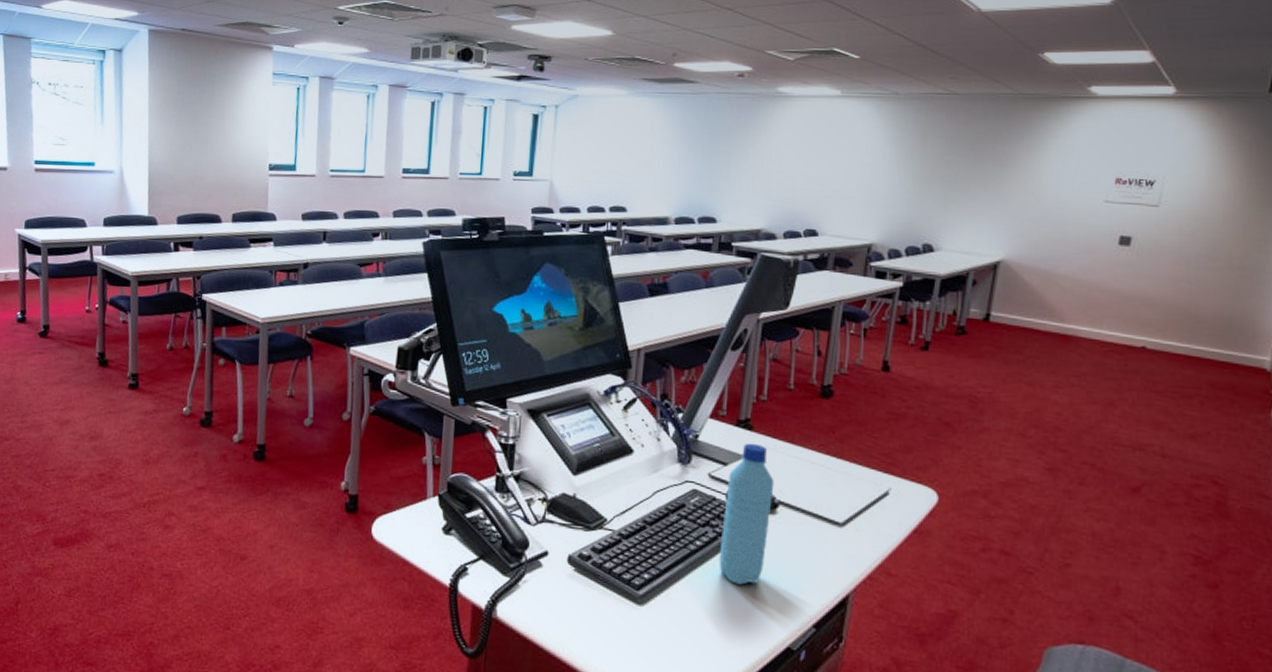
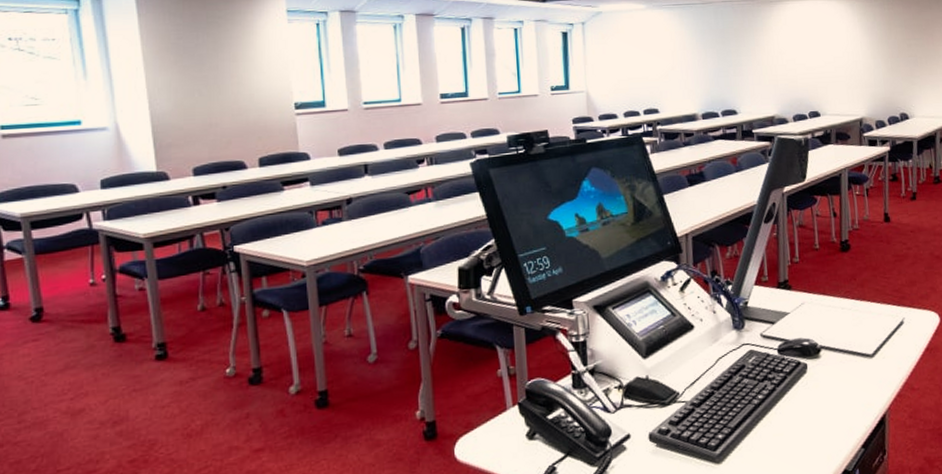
water bottle: present [719,443,775,585] -> none [777,300,817,426]

